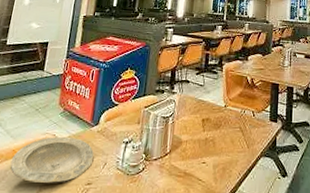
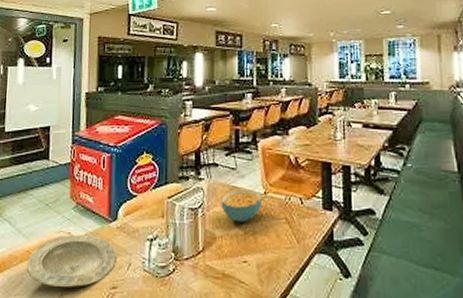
cereal bowl: none [188,103,222,130] -> present [221,190,262,222]

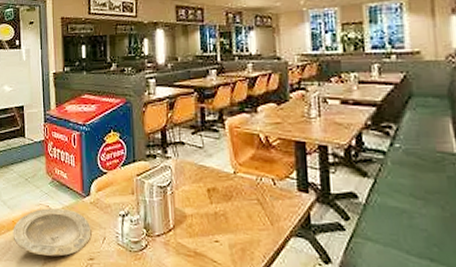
cereal bowl: present [221,190,262,222] -> none [189,169,231,202]

